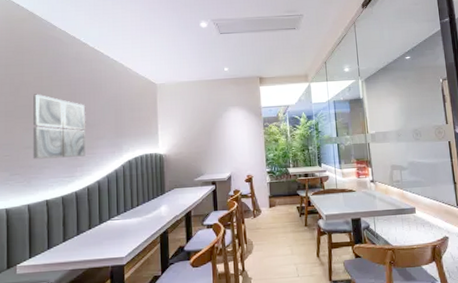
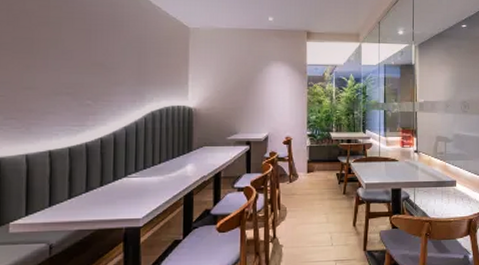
wall art: present [32,94,86,159] -> none [34,25,102,103]

